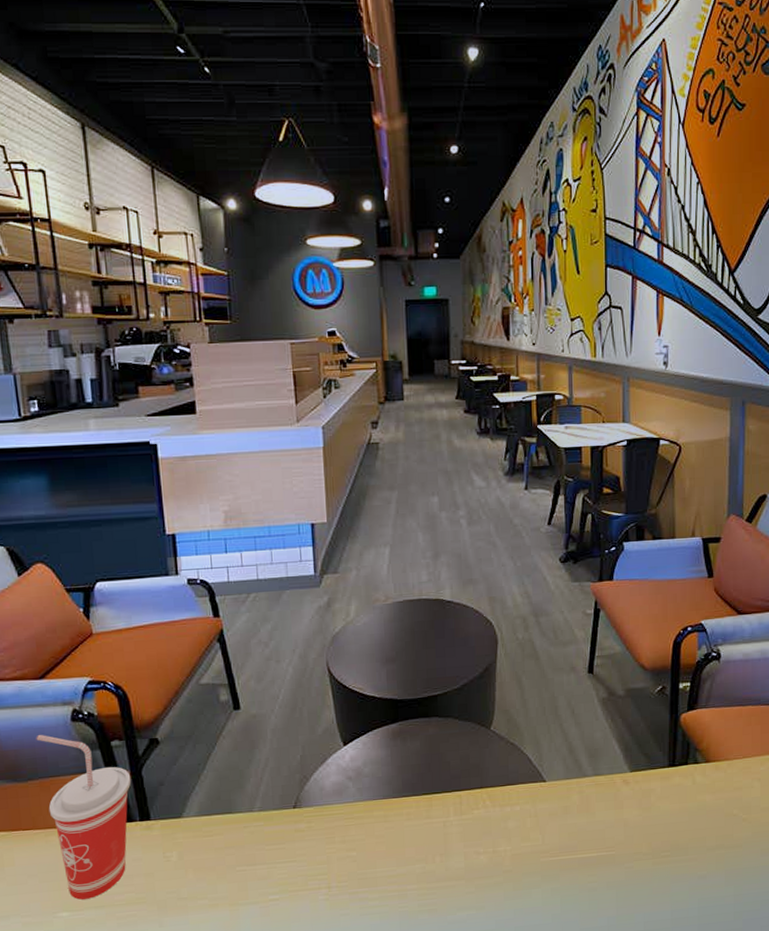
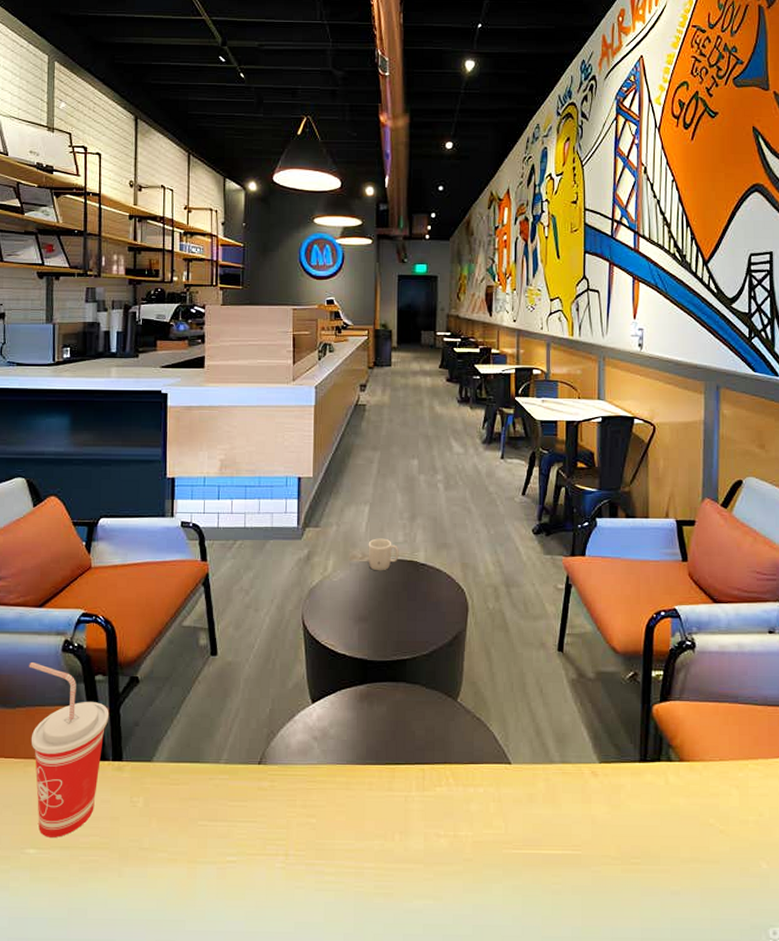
mug: none [391,579,424,612] -> present [368,538,399,571]

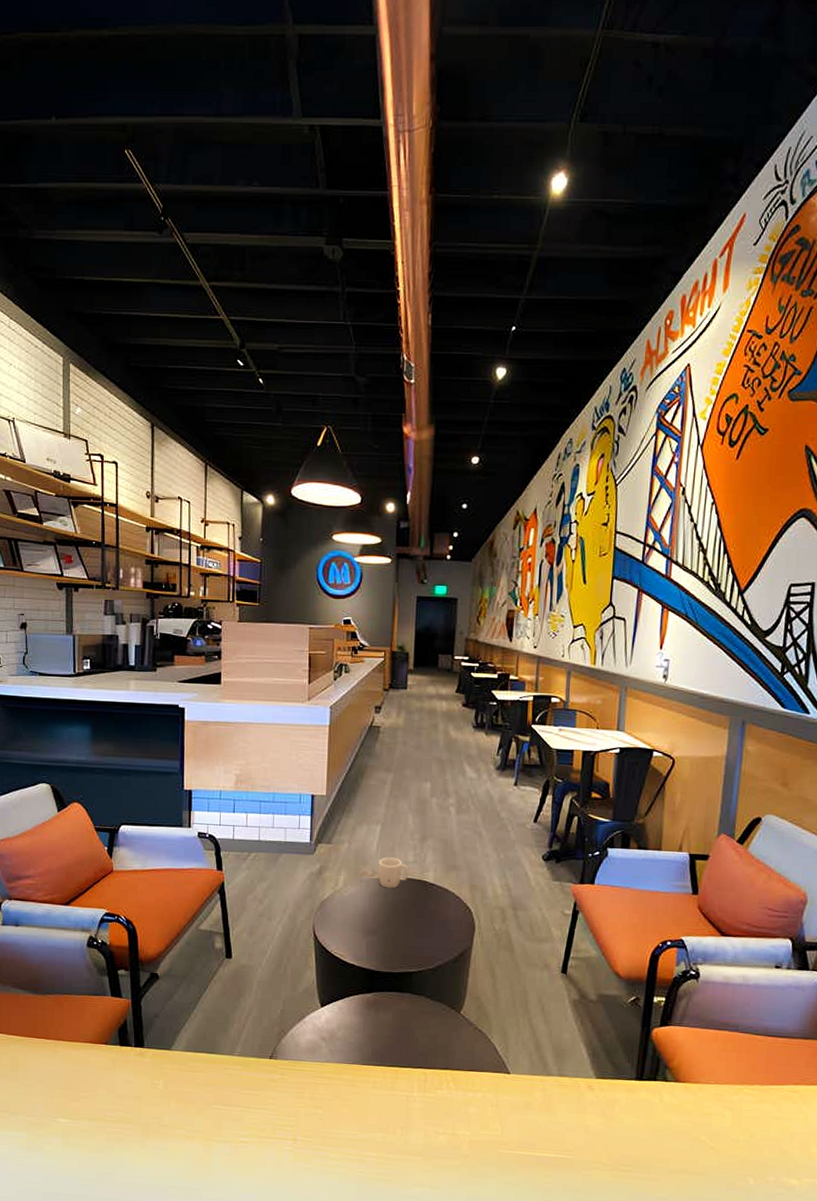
beverage cup: present [28,661,109,837] -> none [56,954,132,1110]

